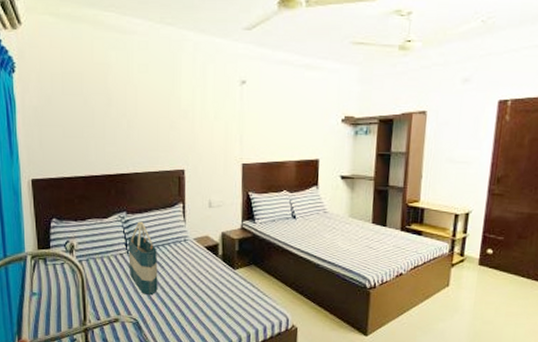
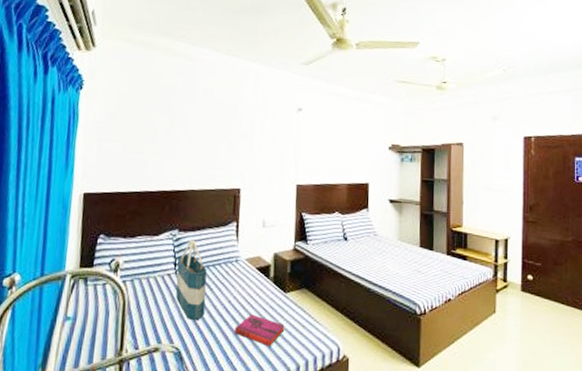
hardback book: none [187,289,235,317] -> present [234,314,285,346]

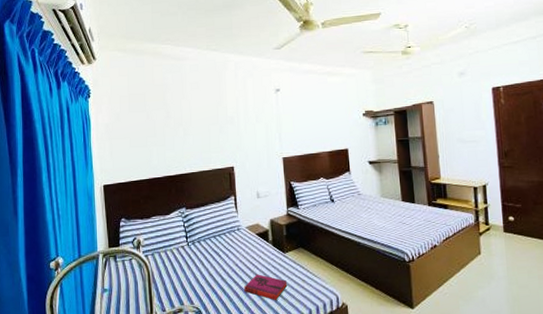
tote bag: present [176,239,207,321] -> none [188,215,217,284]

